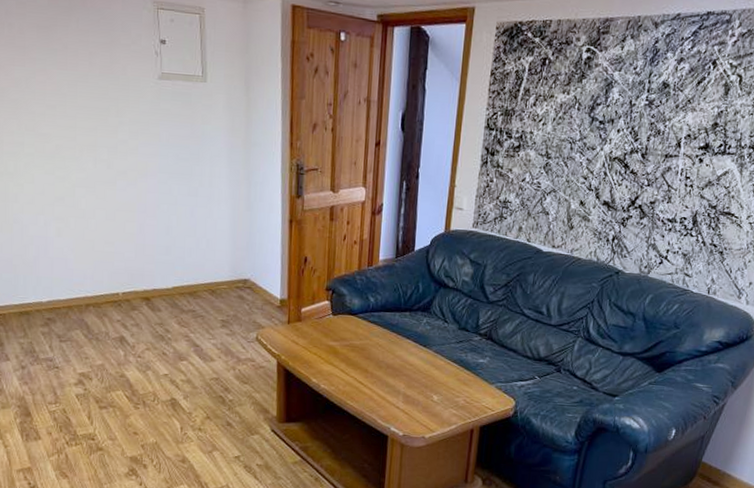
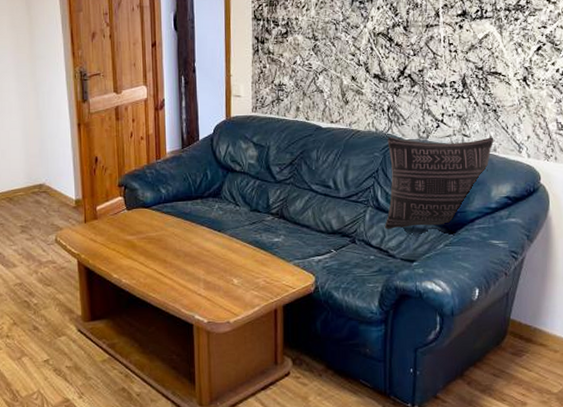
pillow: none [591,268,716,364] -> present [384,136,494,229]

